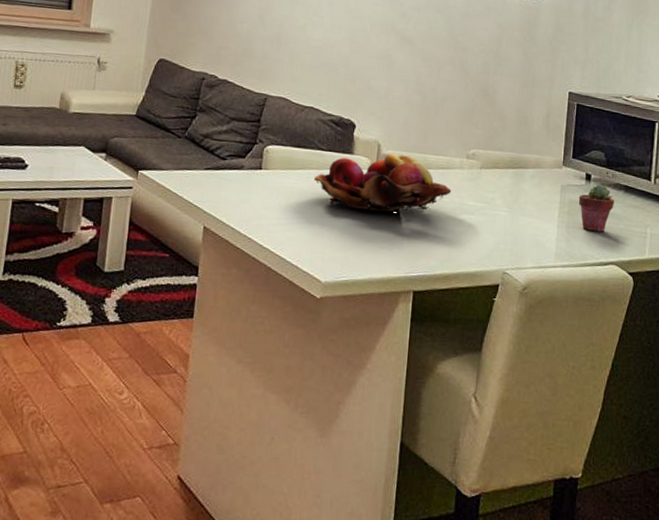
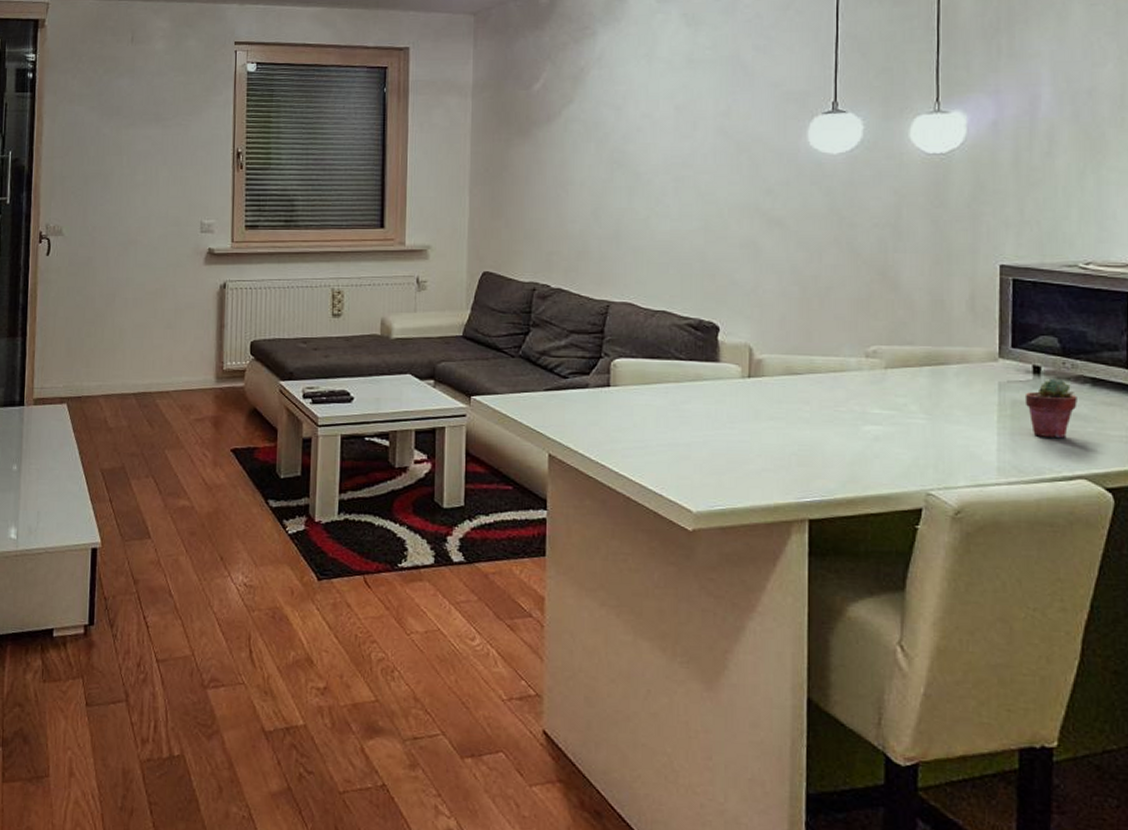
fruit basket: present [314,153,452,212] -> none [674,357,849,426]

